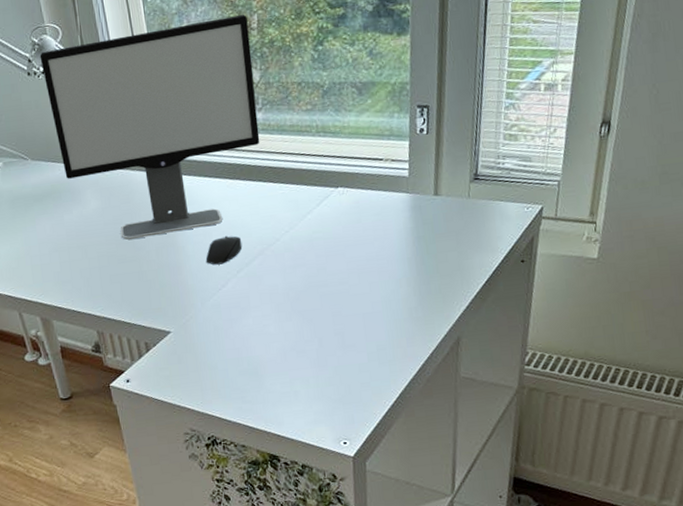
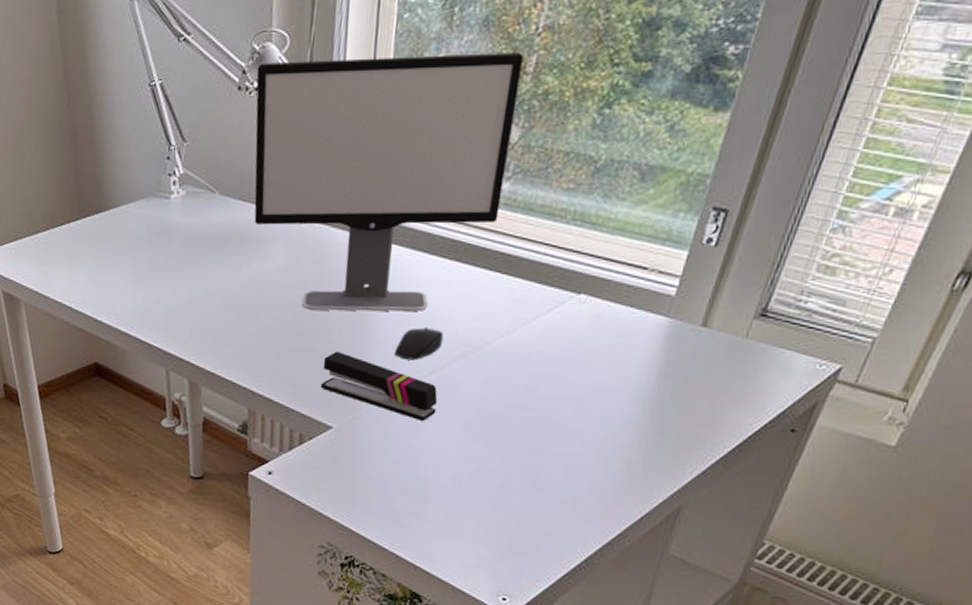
stapler: none [150,268,252,312] -> present [320,351,438,421]

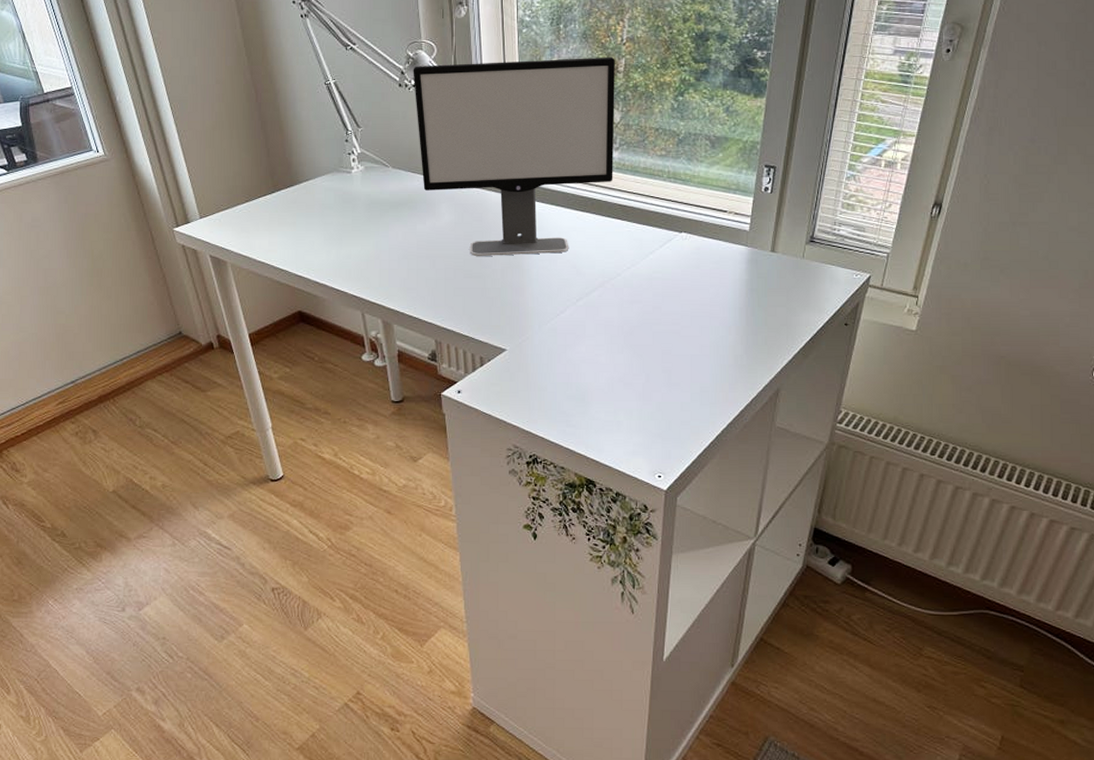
stapler: present [320,351,438,421] -> none [492,288,587,338]
mouse: present [394,327,444,360] -> none [548,264,585,291]

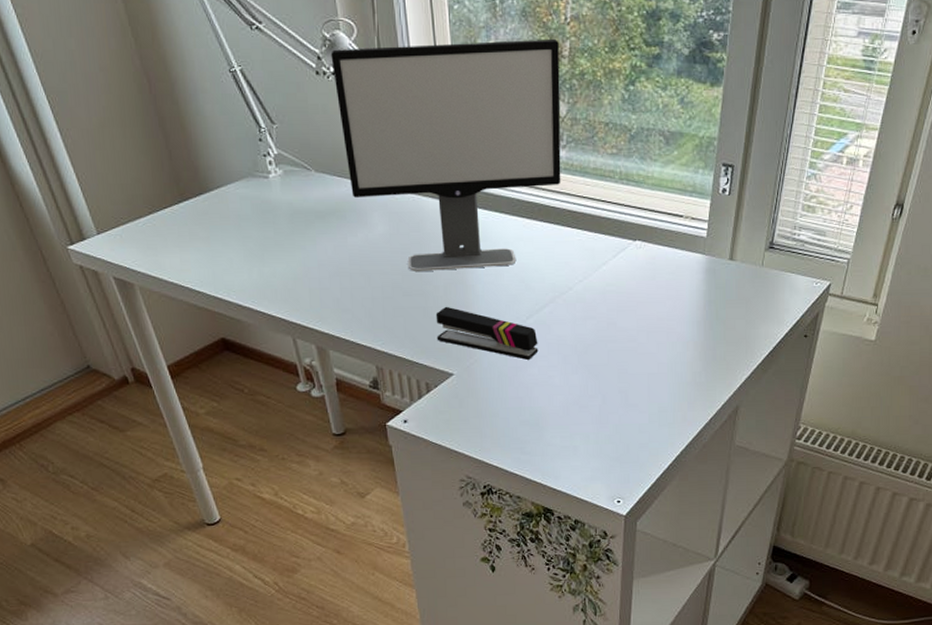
stapler: none [492,288,587,338] -> present [435,306,539,360]

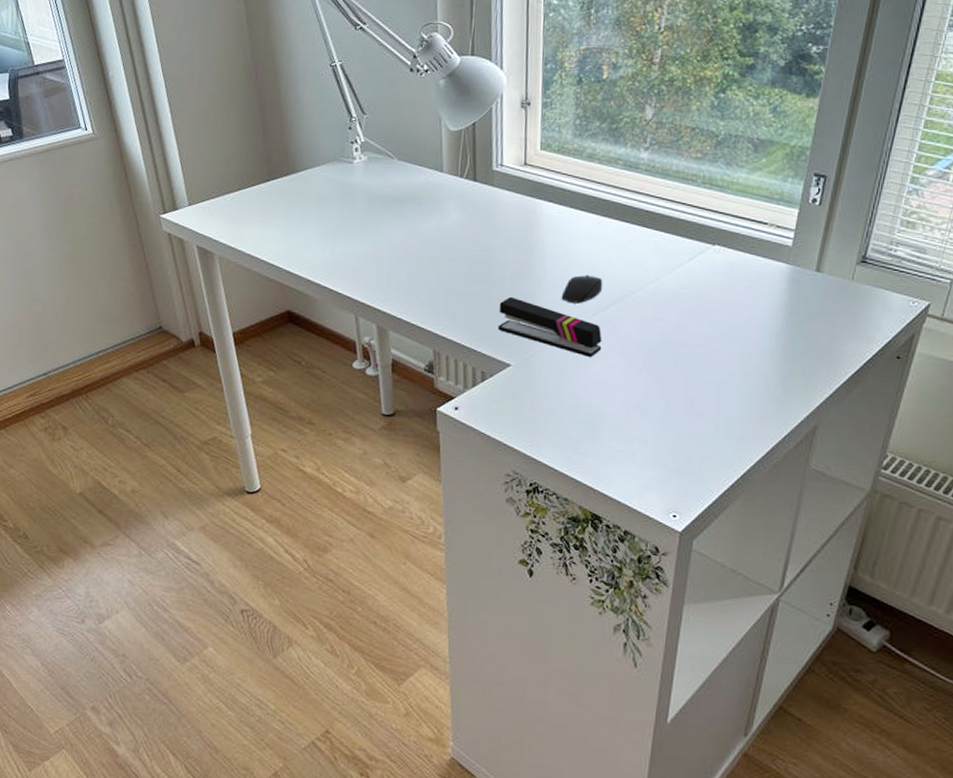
computer monitor: present [331,38,561,272] -> none [426,46,650,262]
mouse: none [495,278,534,309] -> present [561,274,603,304]

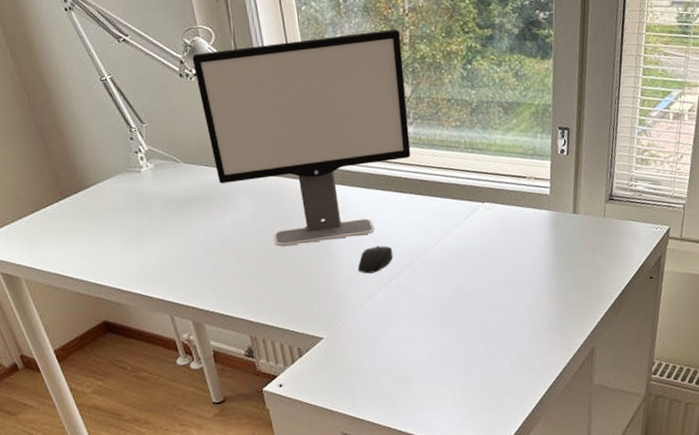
computer monitor: none [426,46,650,262] -> present [192,28,411,247]
stapler: present [497,296,602,357] -> none [303,275,402,320]

